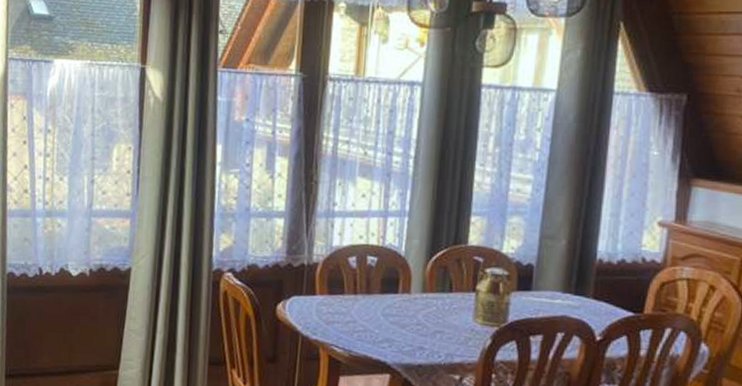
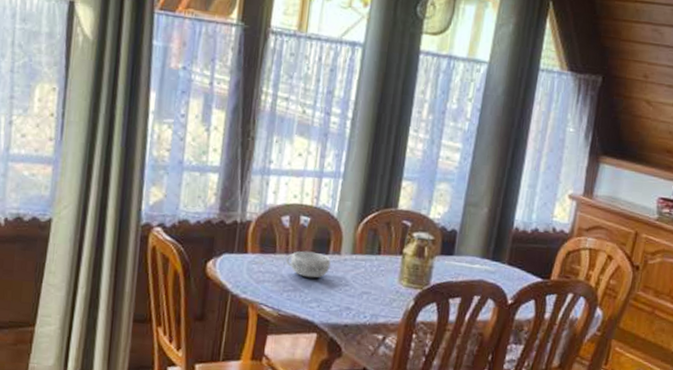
decorative bowl: none [355,291,401,318] -> present [286,251,331,278]

